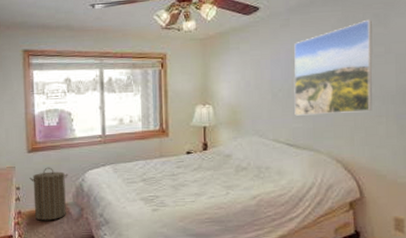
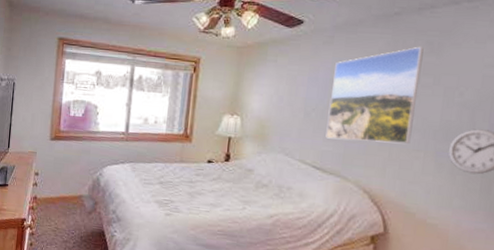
laundry hamper: present [29,167,68,221] -> none [49,157,87,210]

